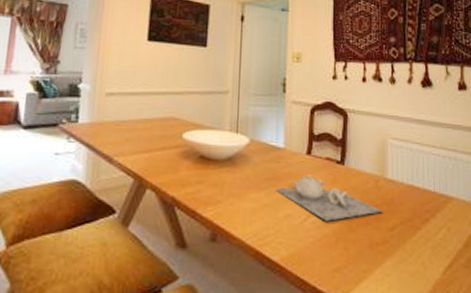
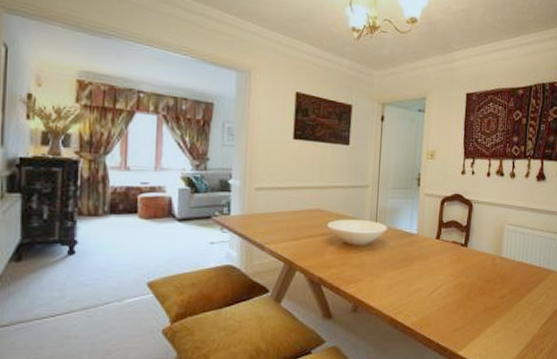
teapot: present [275,174,382,221] -> none [408,256,496,293]

